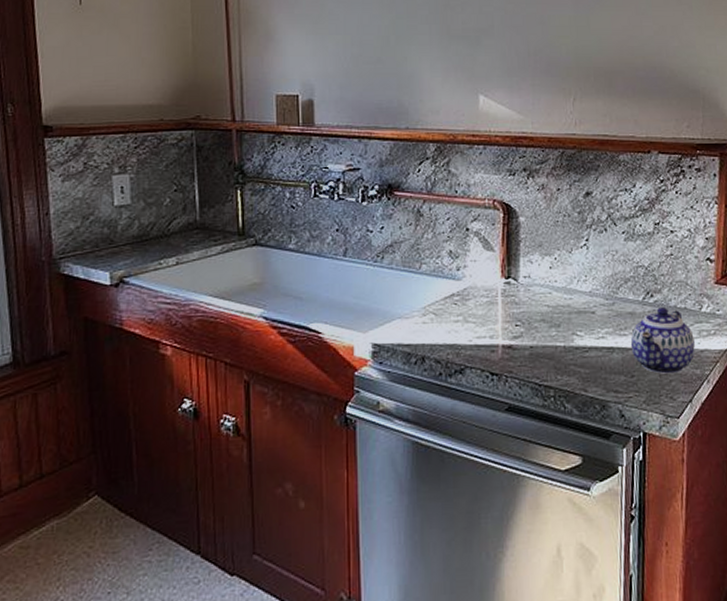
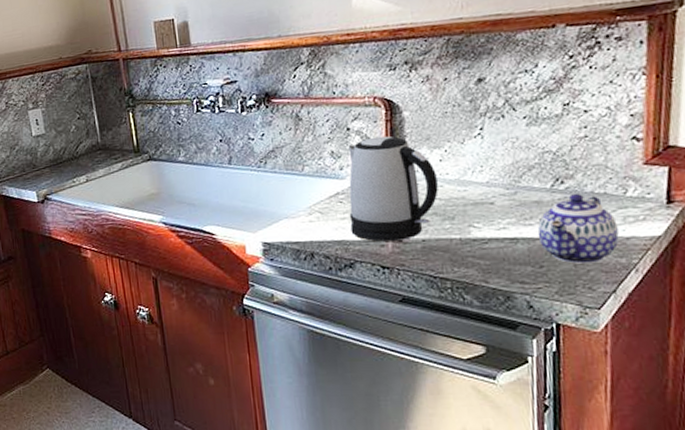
kettle: none [463,239,547,347] -> present [348,136,438,242]

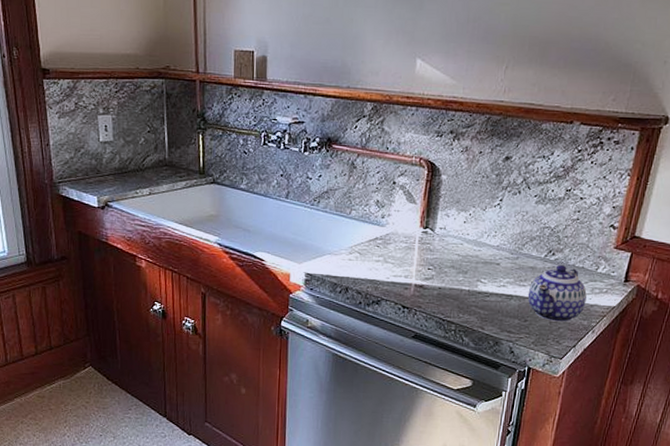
kettle: present [348,136,438,242] -> none [382,193,460,286]

